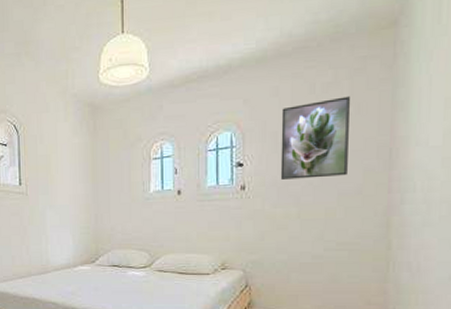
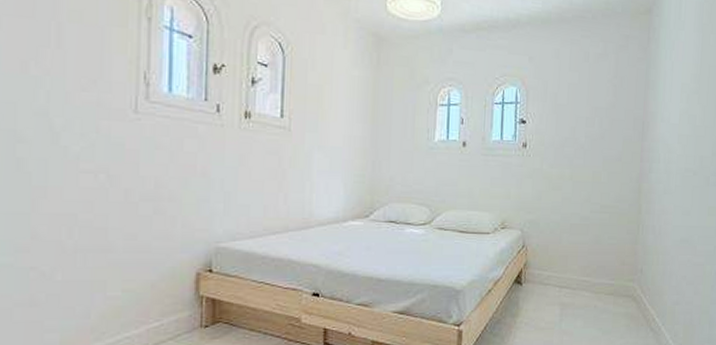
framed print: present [280,96,350,180] -> none [557,69,615,142]

